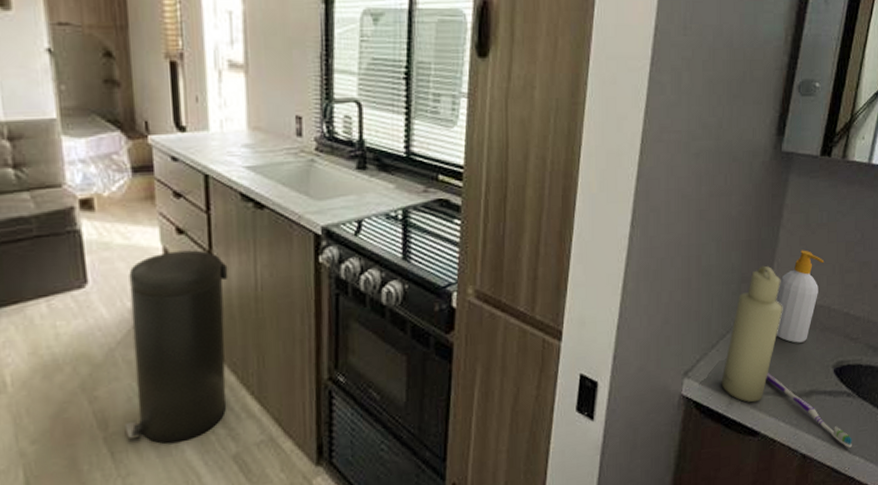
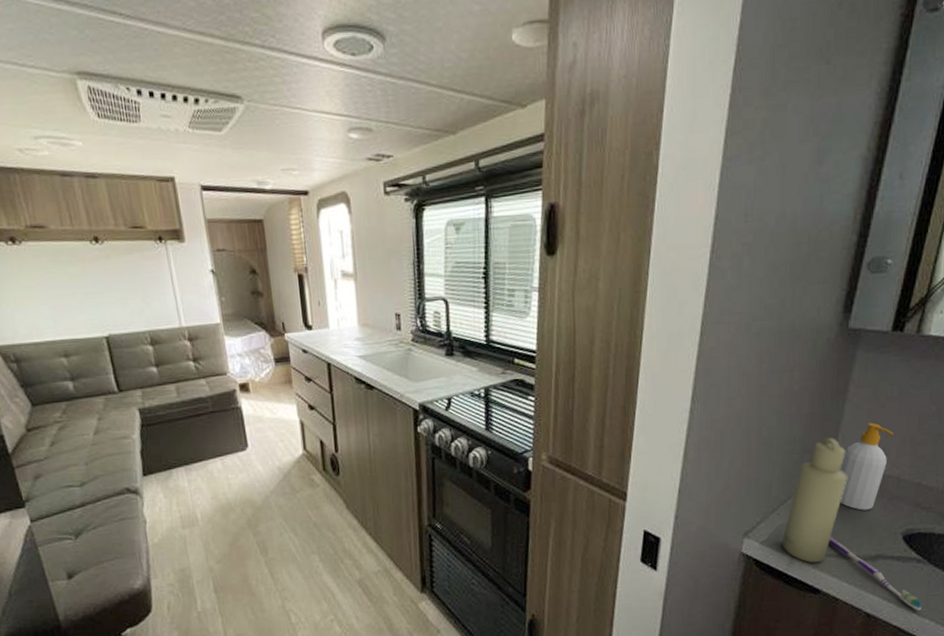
pedal bin: present [124,250,229,444] -> none [276,422,352,569]

